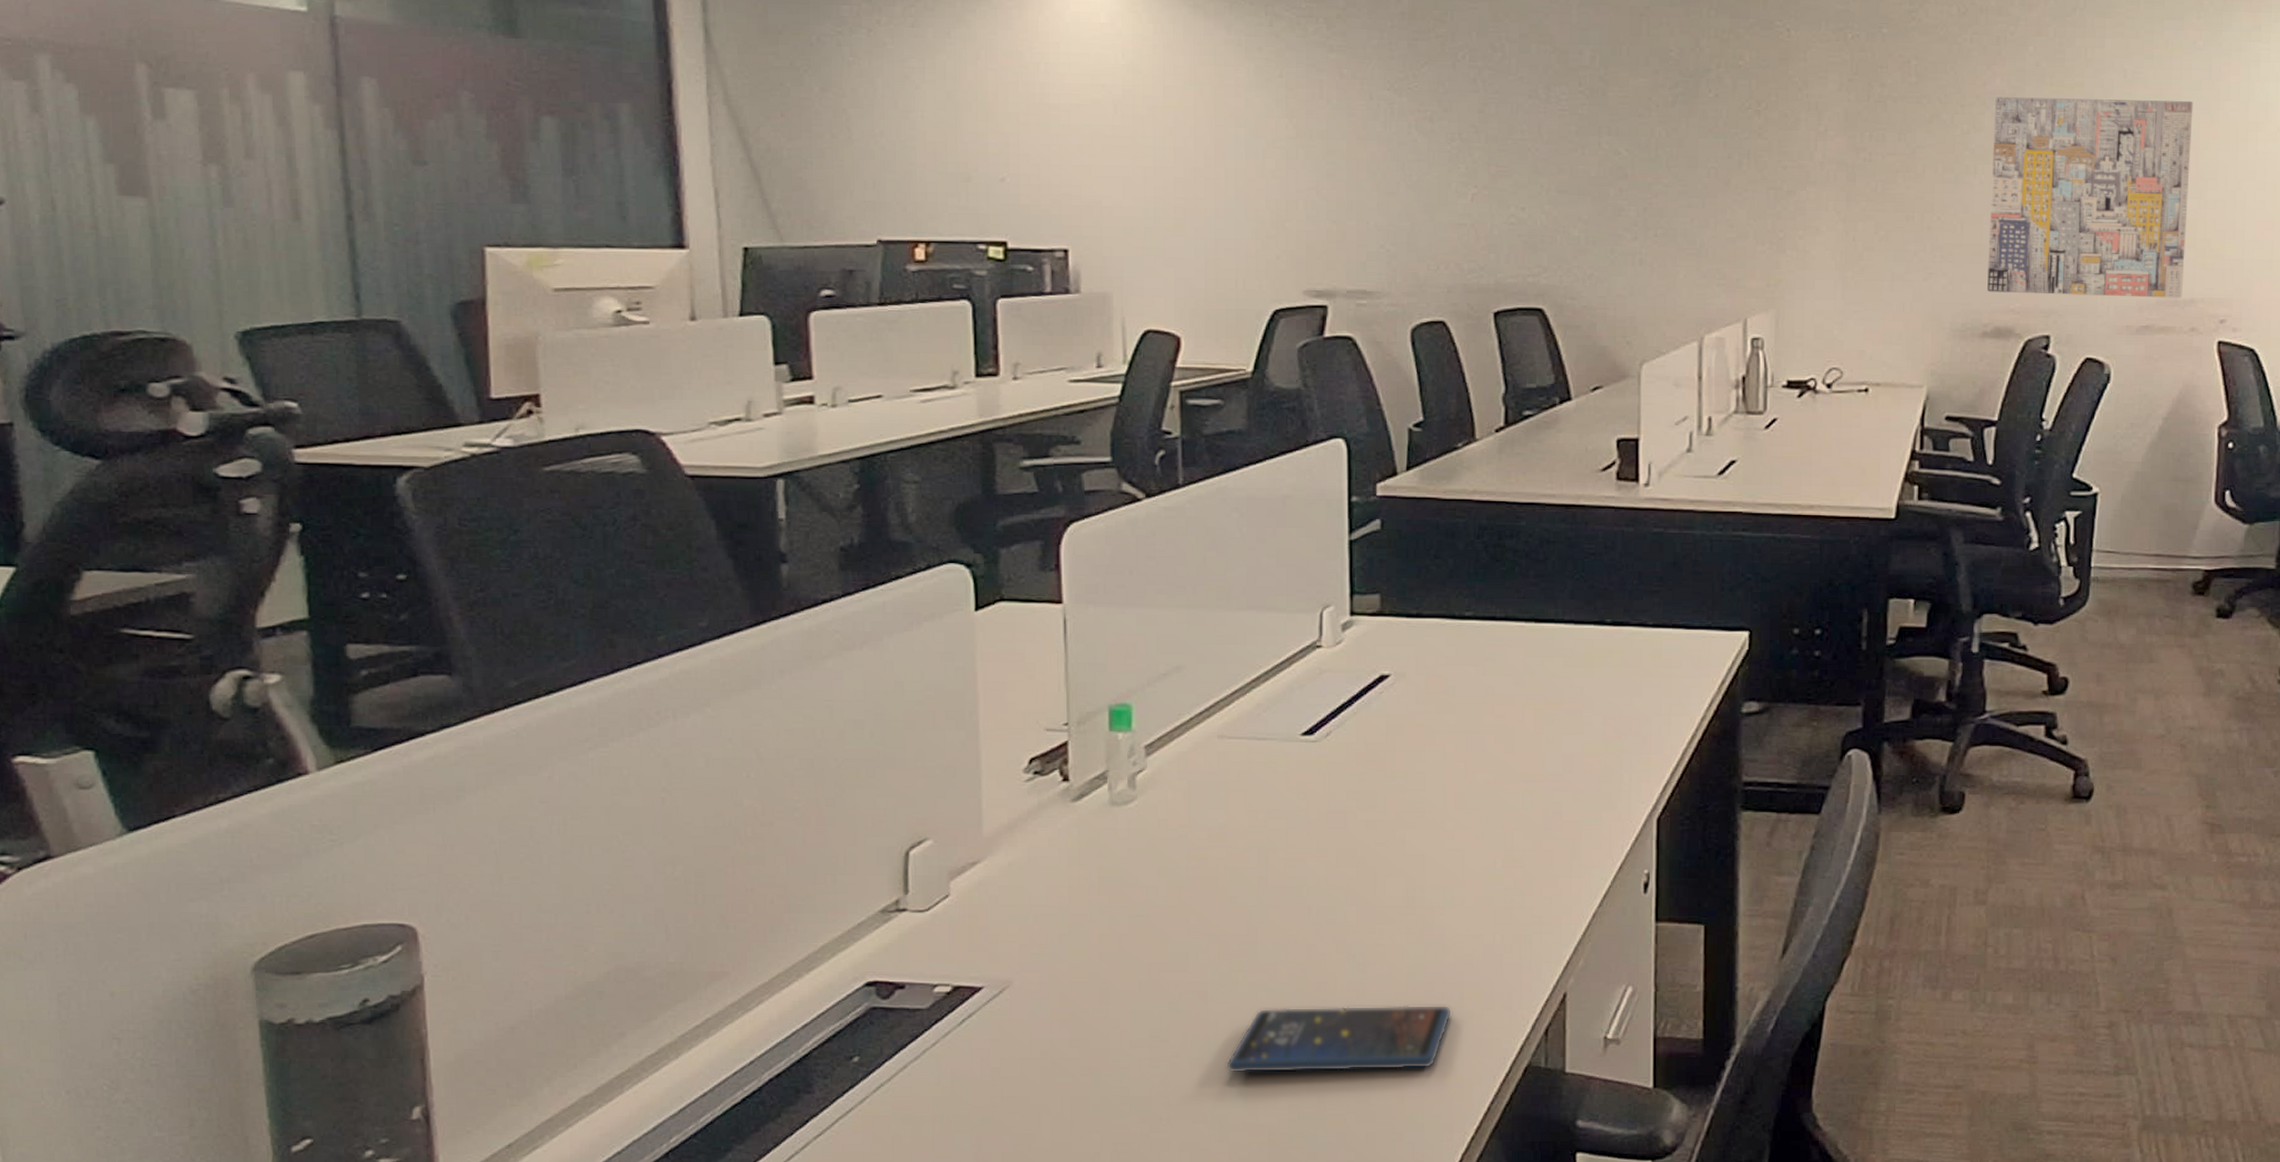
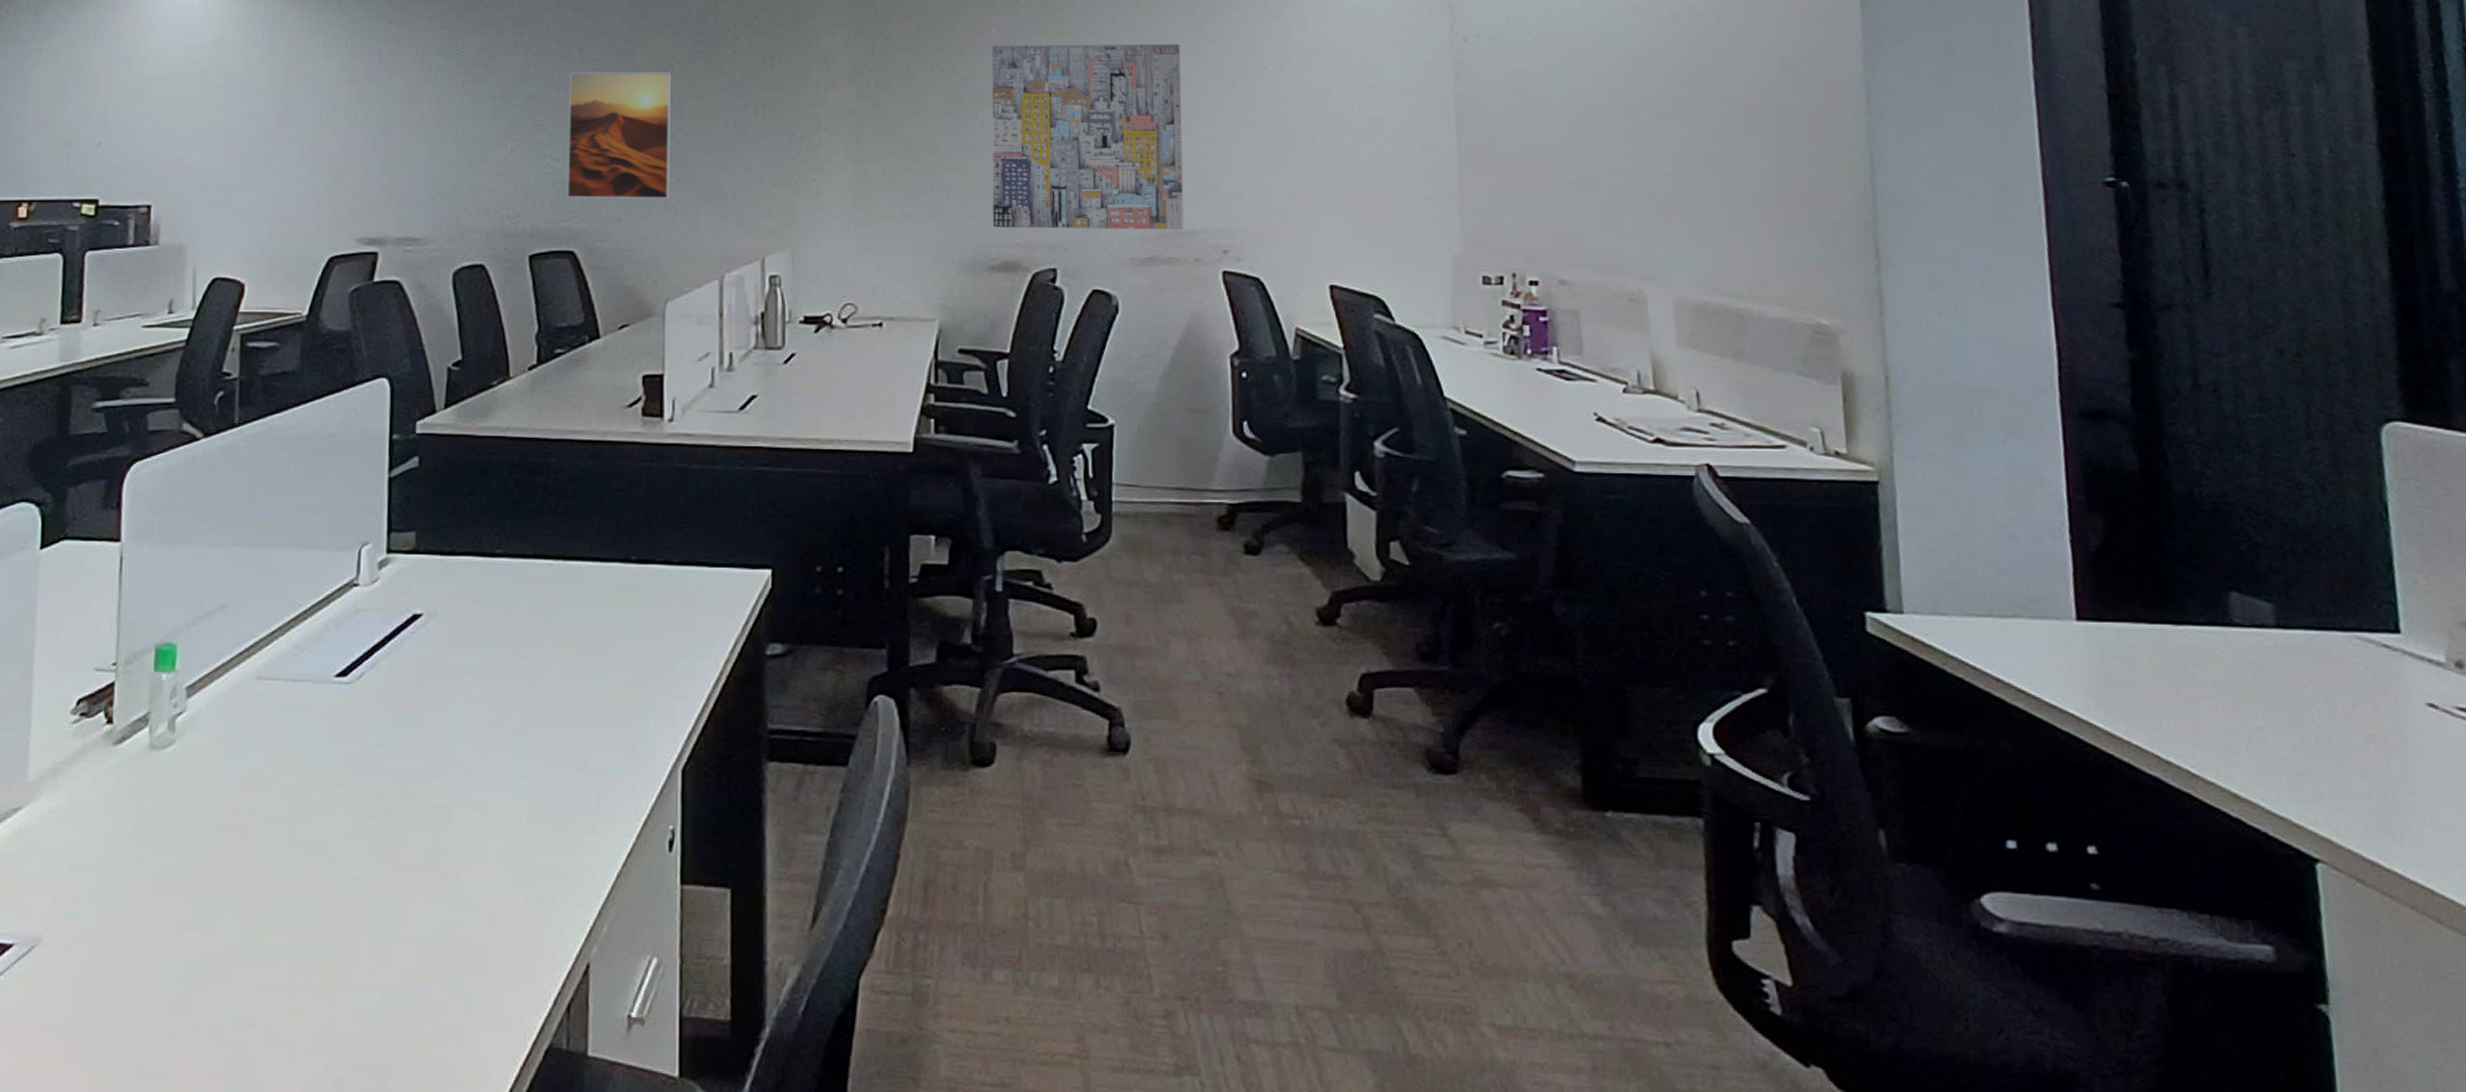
smartphone: present [1226,1004,1453,1074] -> none [243,973,474,1049]
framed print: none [1534,113,1649,254] -> present [567,72,672,199]

